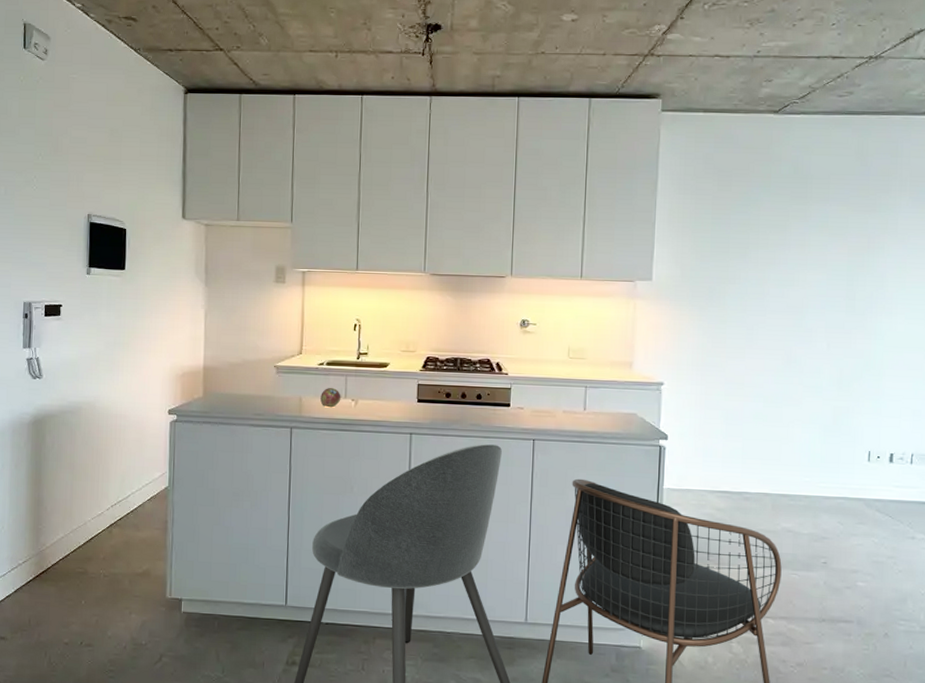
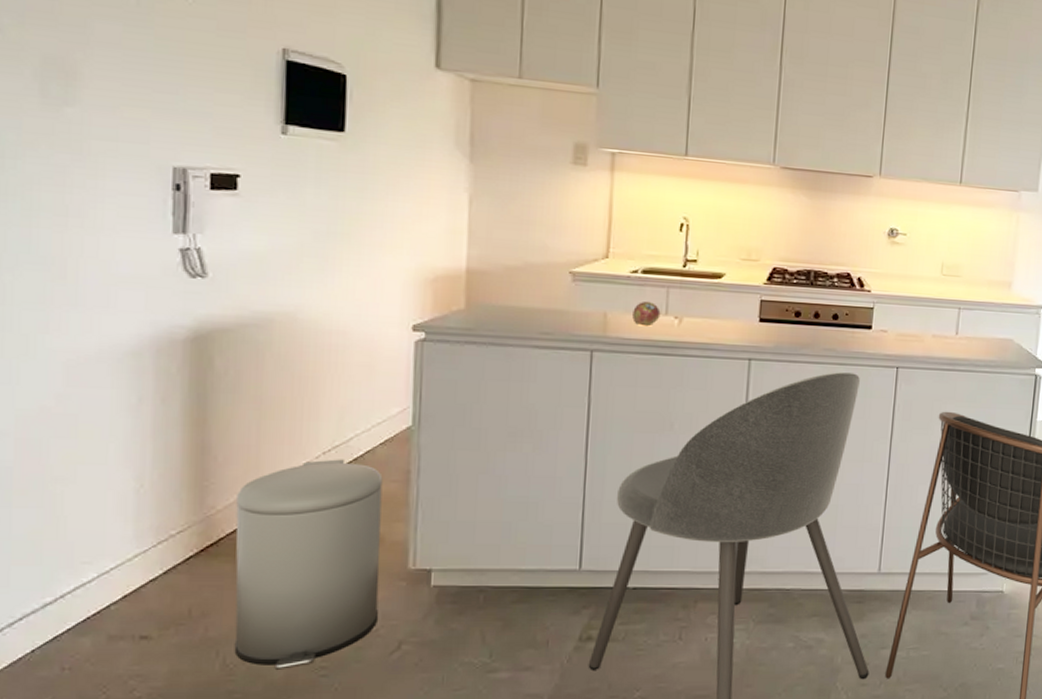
pedal bin: none [56,511,150,670] -> present [234,459,383,670]

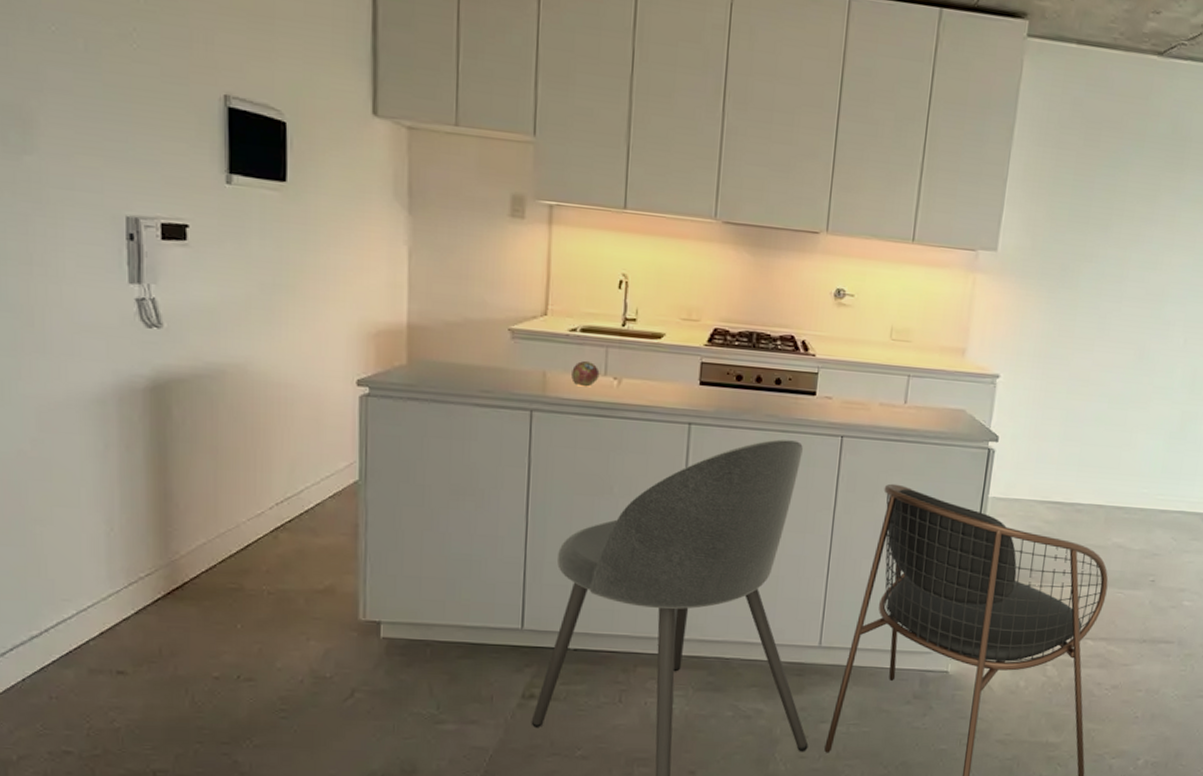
pedal bin: present [234,459,383,670] -> none [198,510,333,710]

